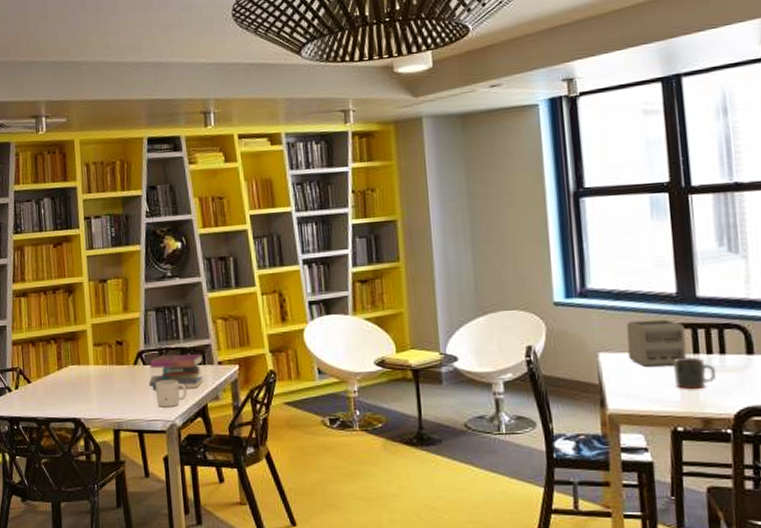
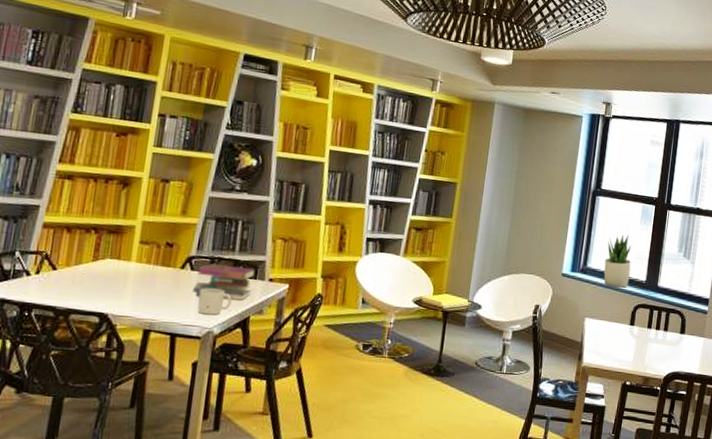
planter: none [610,238,652,310] -> present [603,234,632,289]
desk organizer: present [626,319,687,367] -> none [605,297,646,335]
mug: present [674,357,716,390] -> none [632,329,659,355]

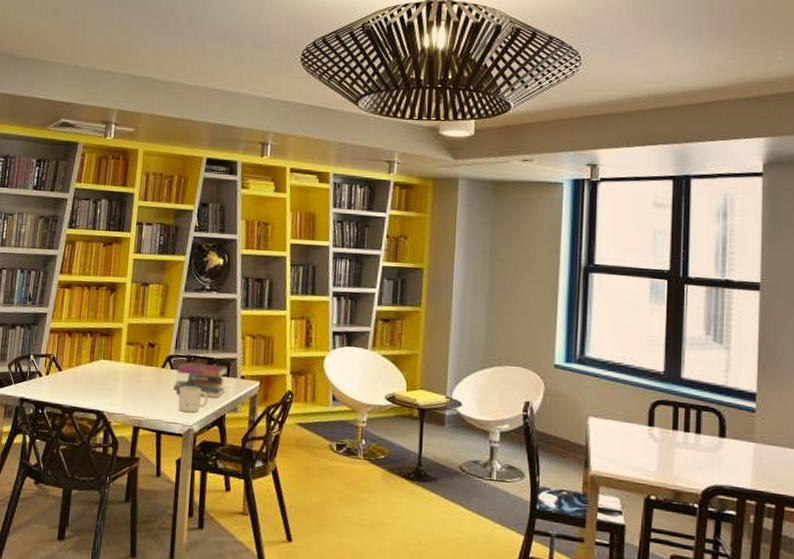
planter: present [603,234,632,289] -> none [607,316,642,382]

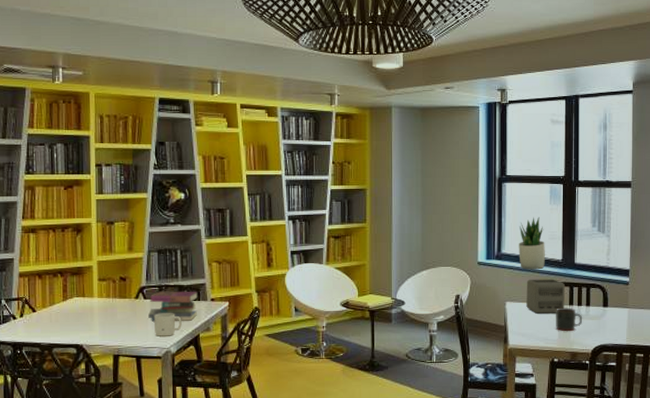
planter: none [607,316,642,382] -> present [519,217,545,270]
desk organizer: none [615,392,668,438] -> present [526,279,566,314]
mug: none [654,431,690,463] -> present [556,307,582,332]

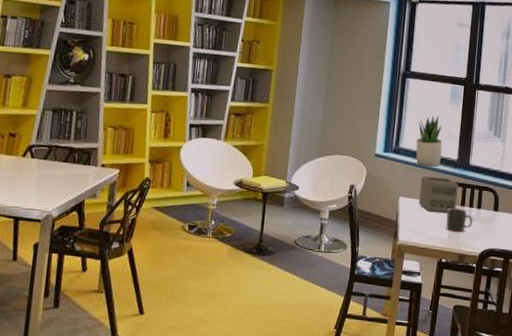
books: present [148,291,198,322] -> none [33,151,89,185]
mug: present [153,313,182,337] -> none [38,174,68,200]

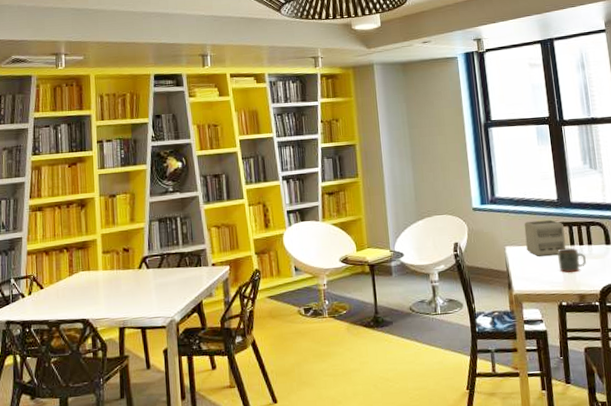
planter: present [415,115,442,168] -> none [510,158,541,213]

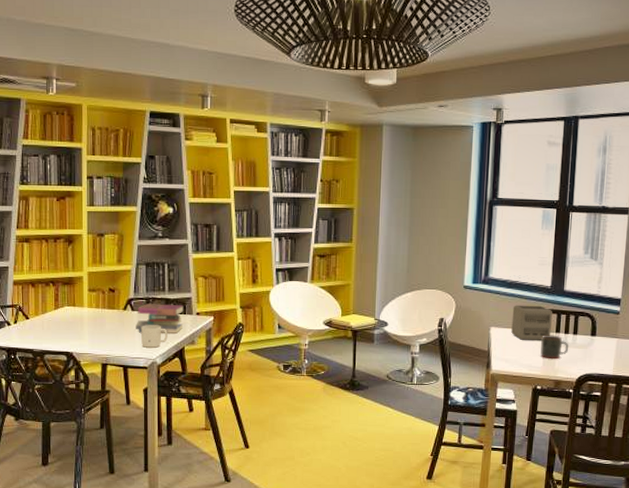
books: none [152,258,199,291] -> present [136,303,184,334]
mug: none [156,281,185,306] -> present [140,325,168,348]

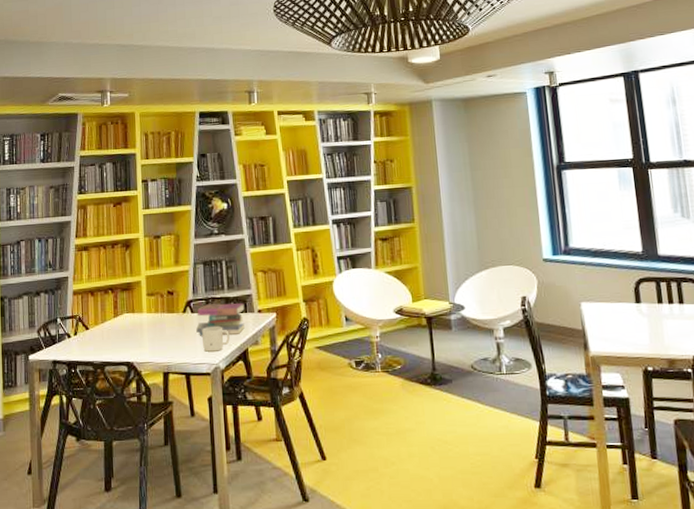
desk organizer: present [511,305,553,340] -> none [602,274,653,315]
mug: present [540,335,568,360] -> none [642,306,677,335]

